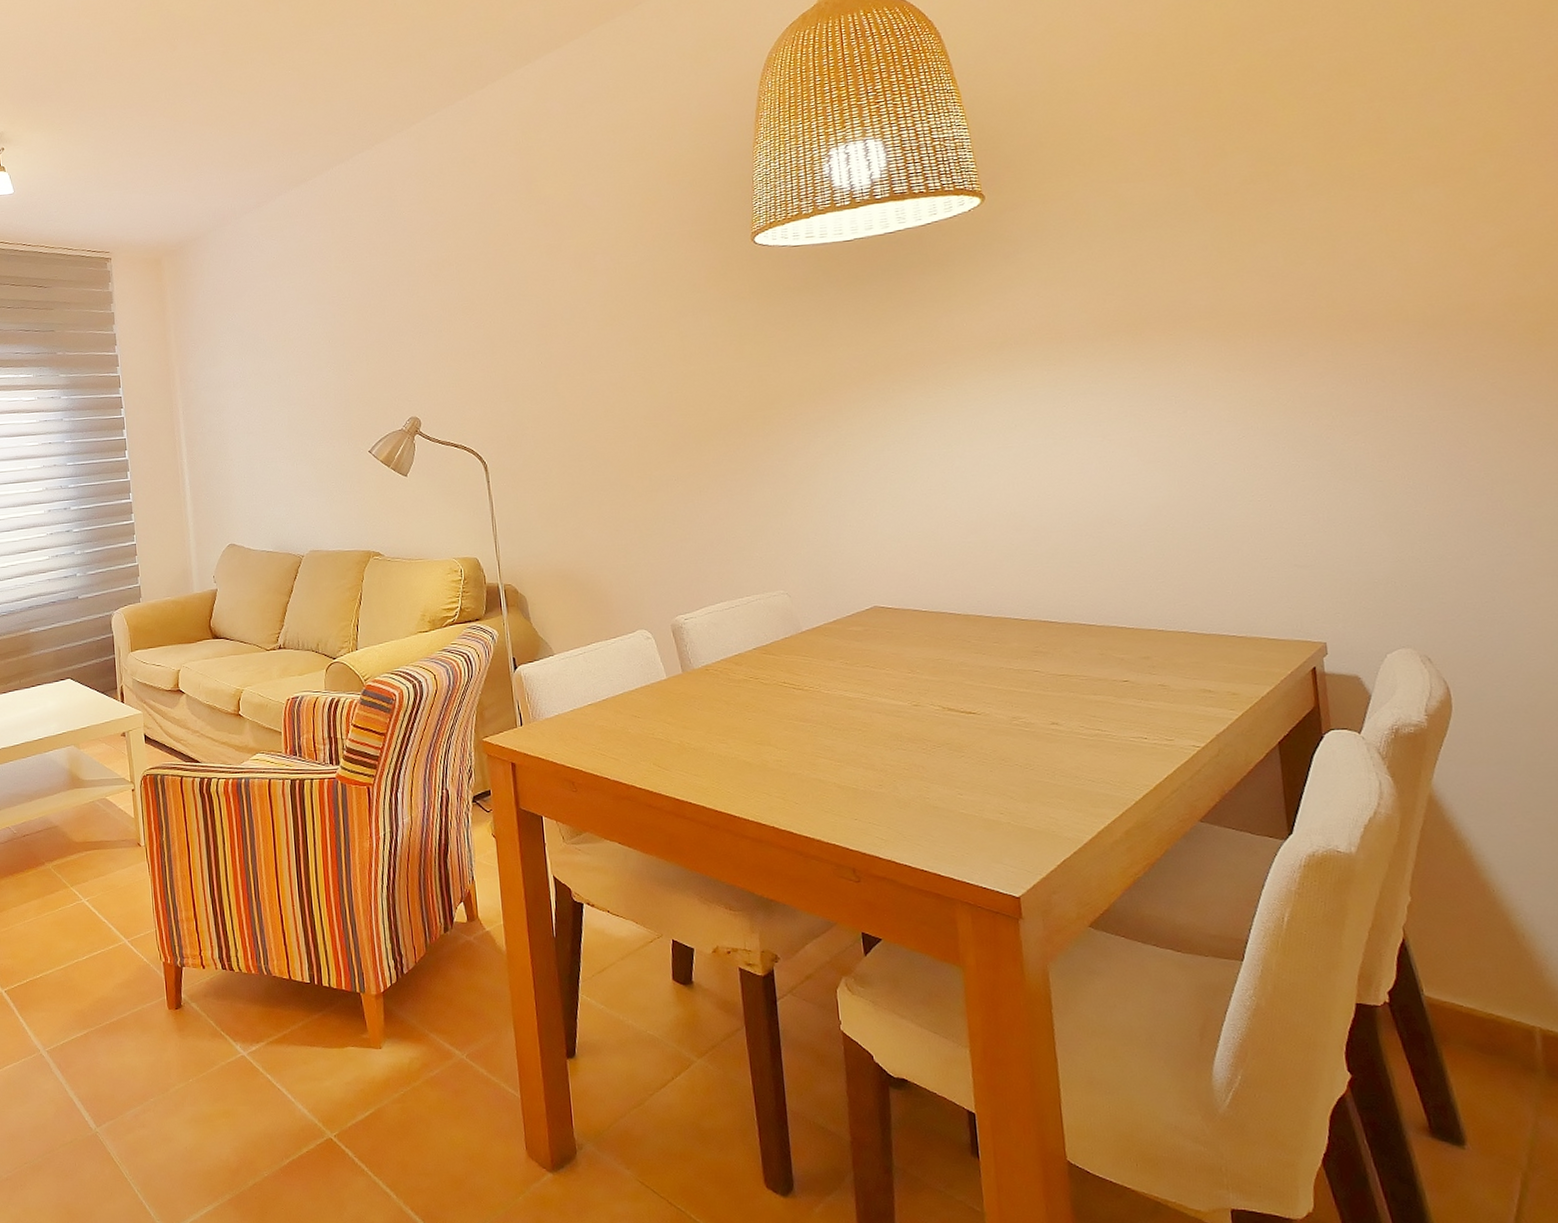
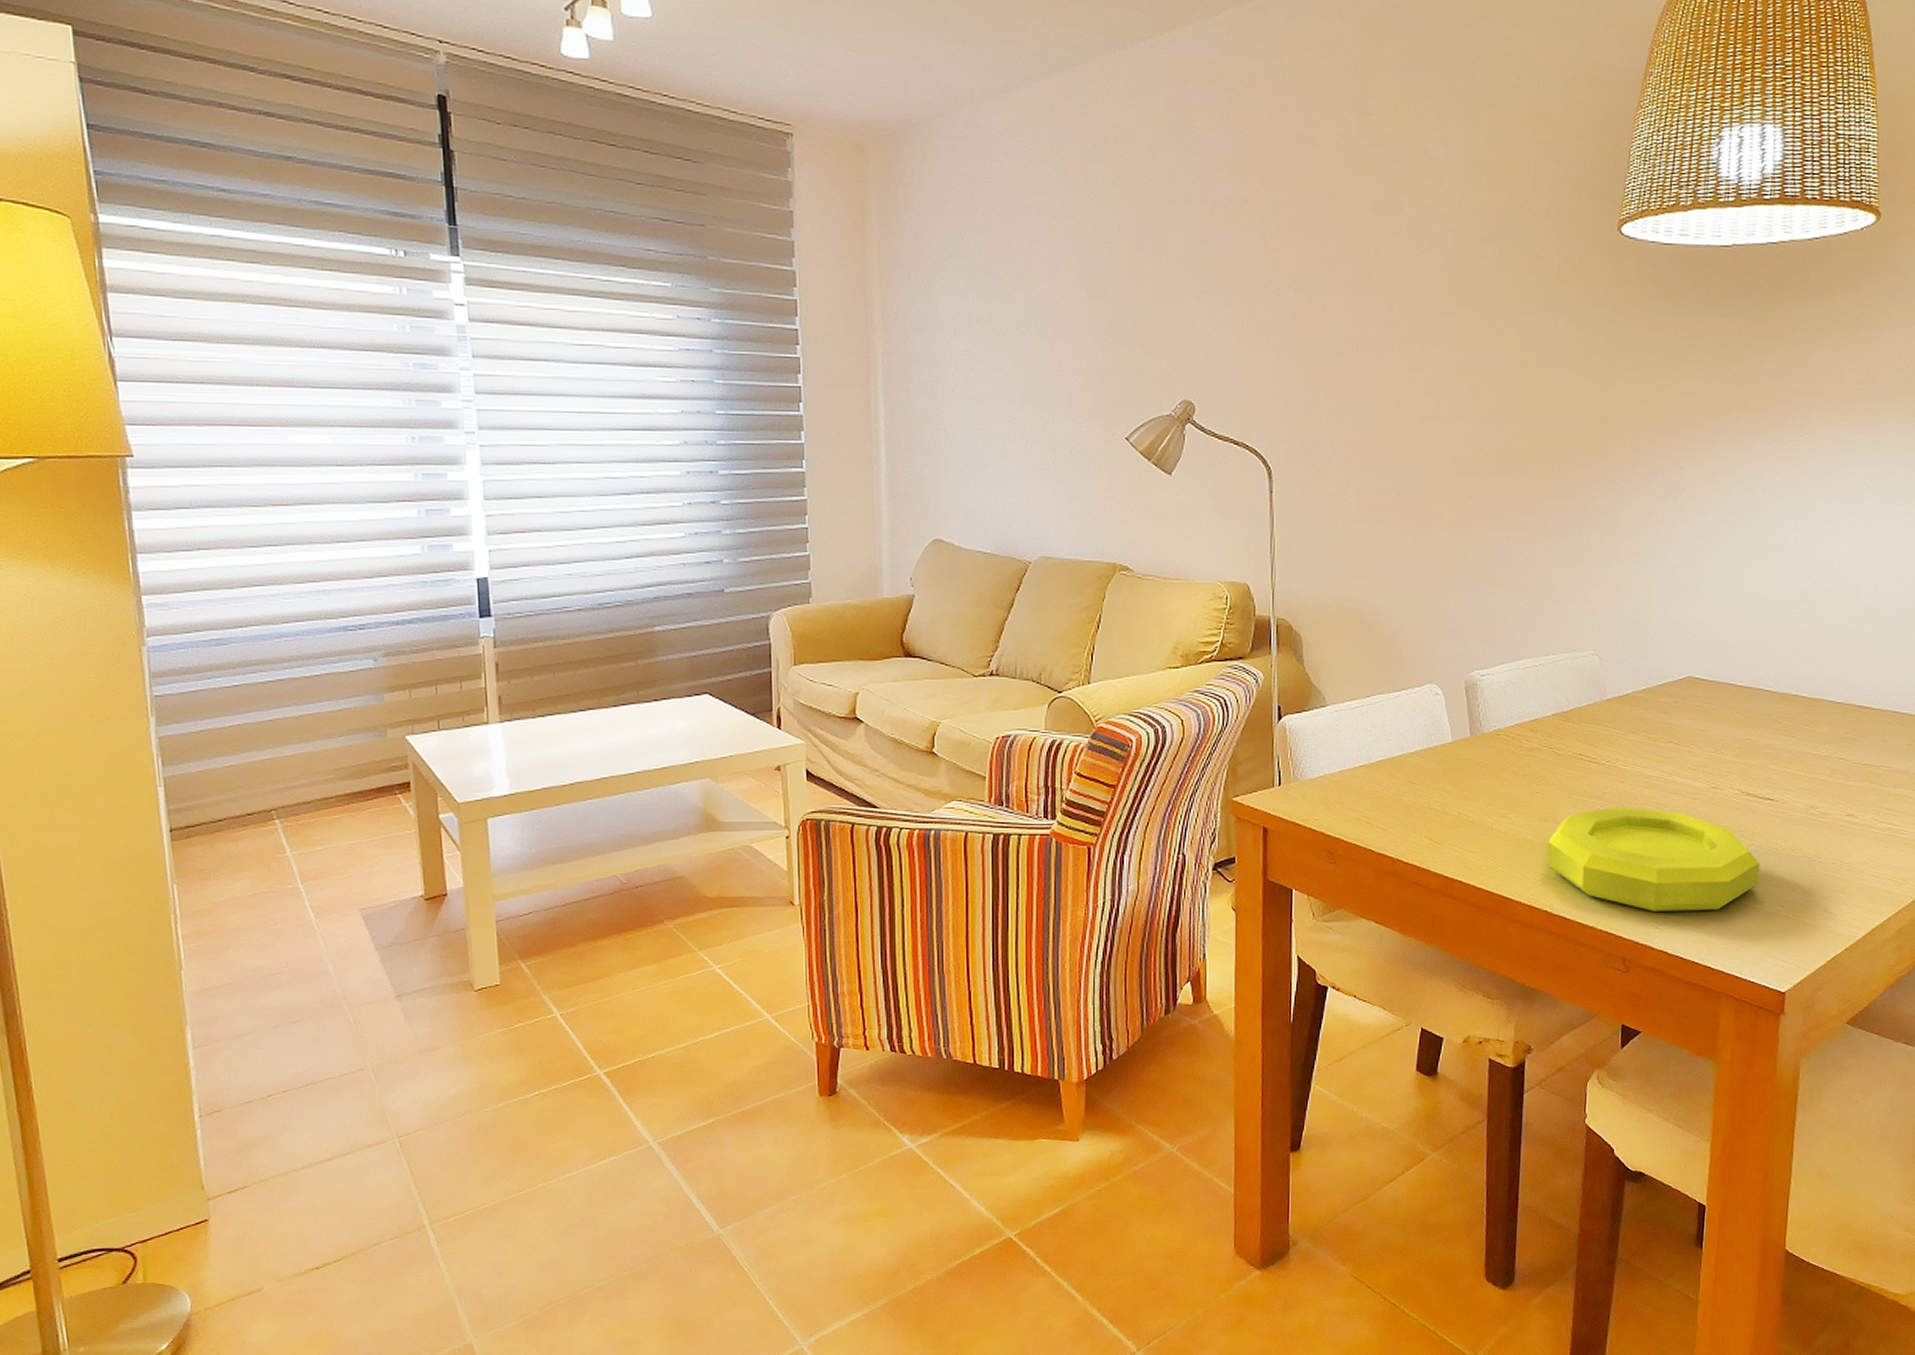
bowl: none [766,728,974,824] -> present [1547,807,1761,911]

